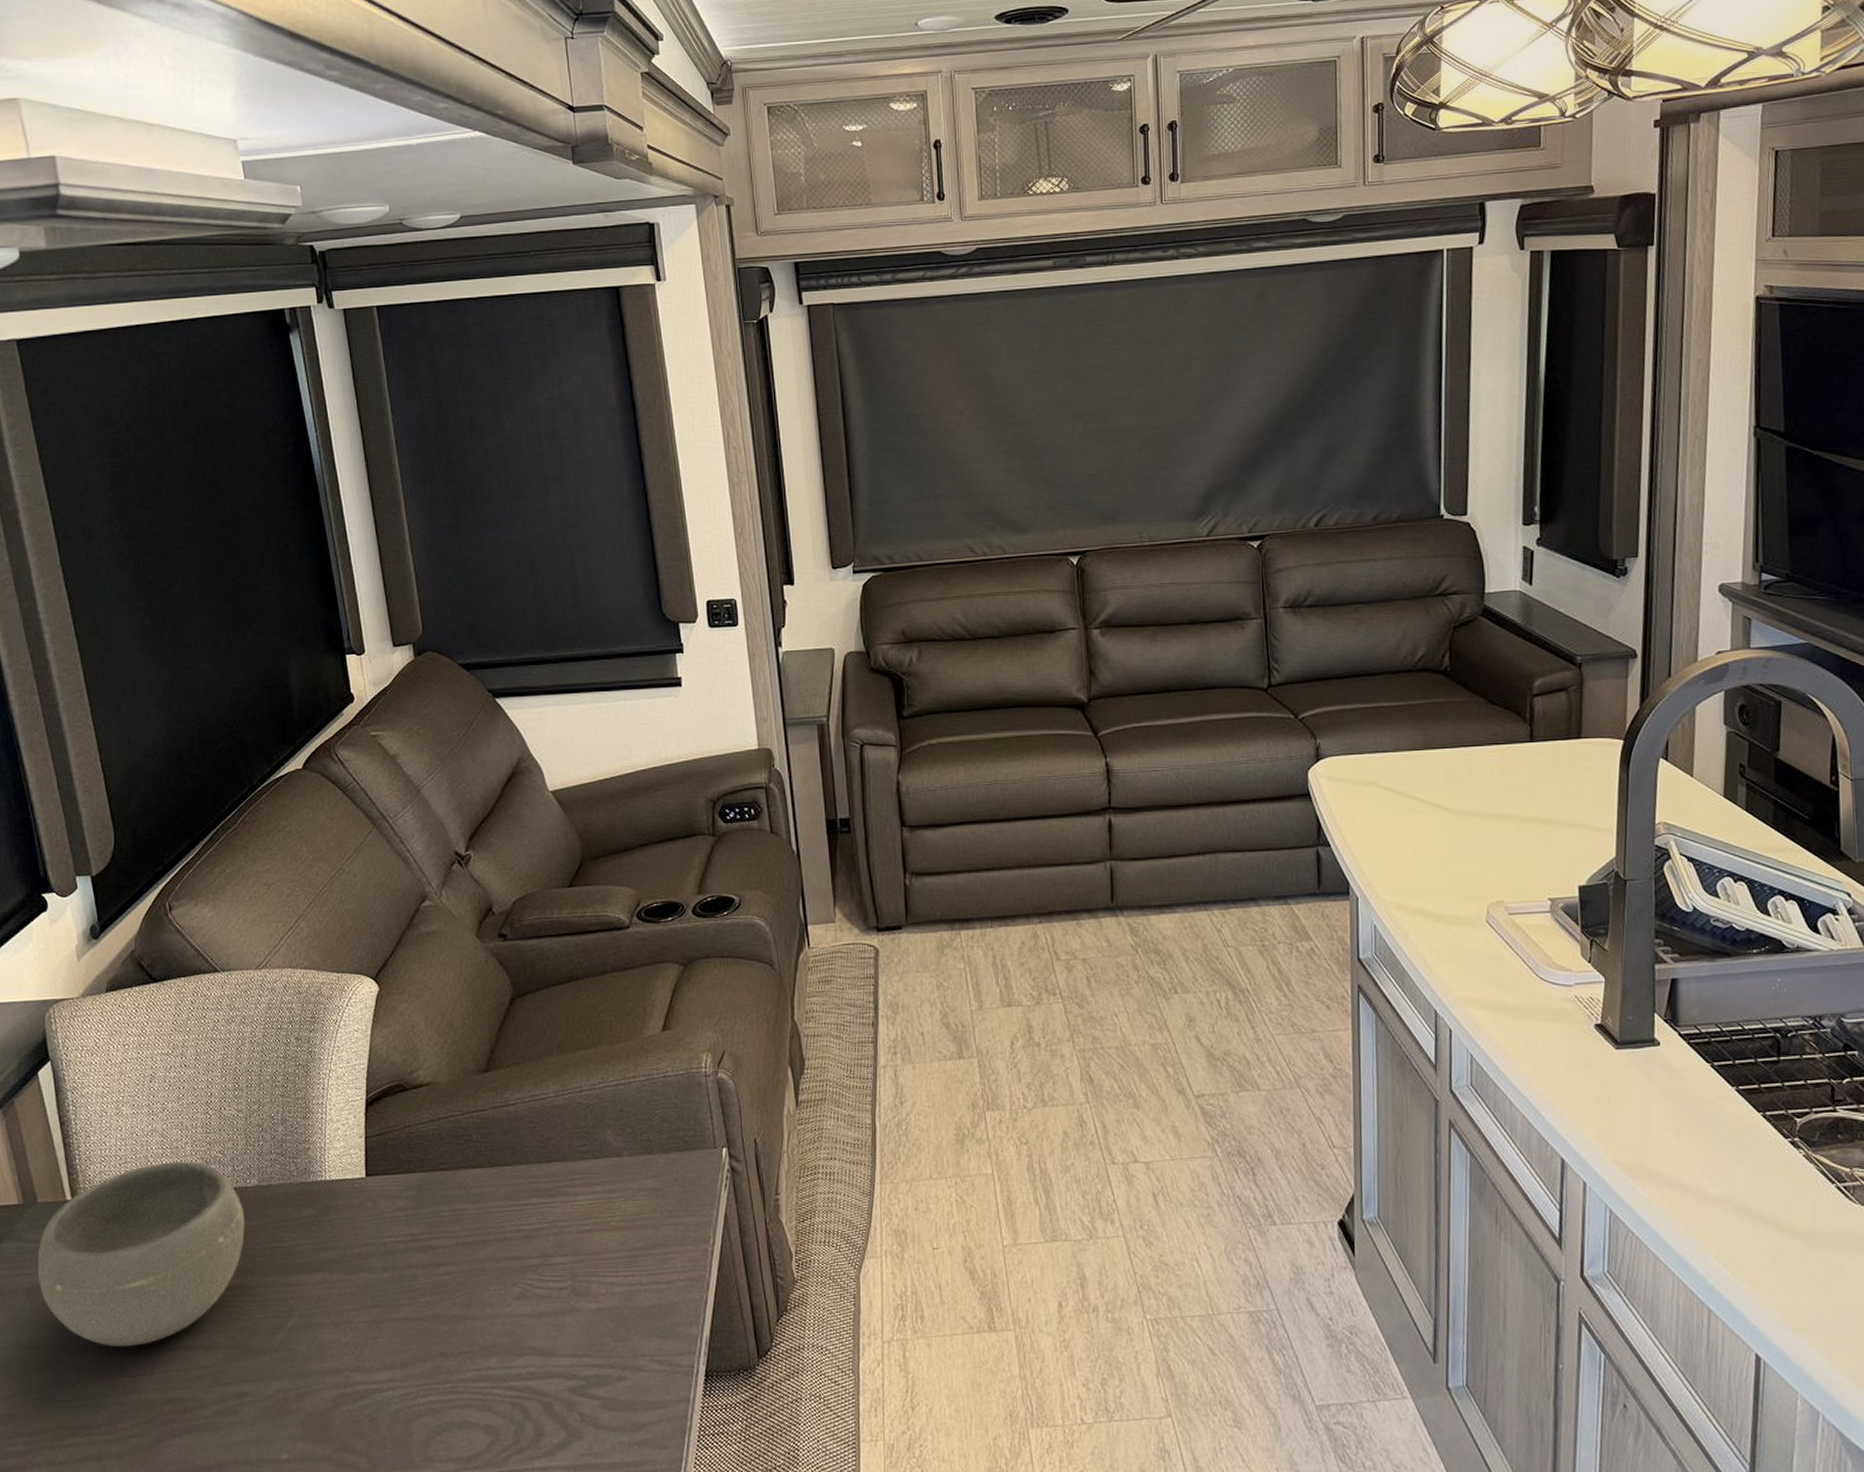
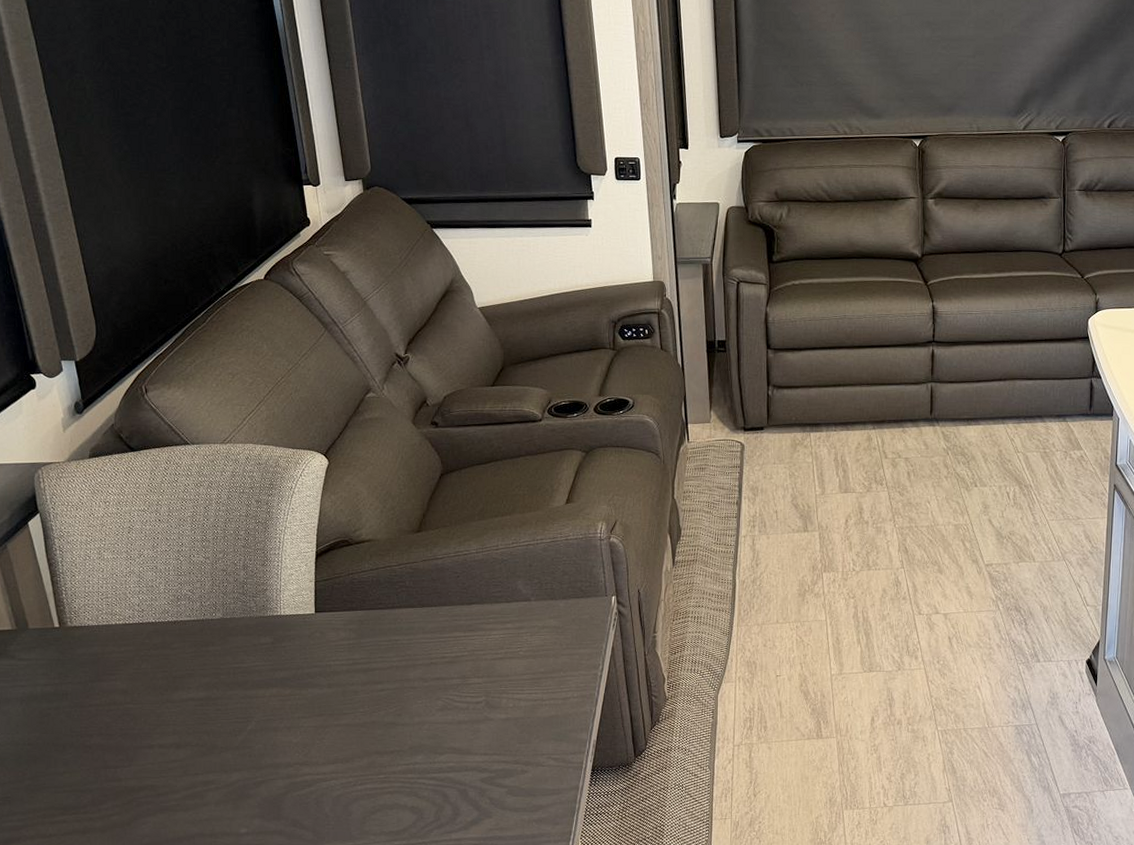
bowl: present [37,1162,245,1347] -> none [29,598,211,745]

